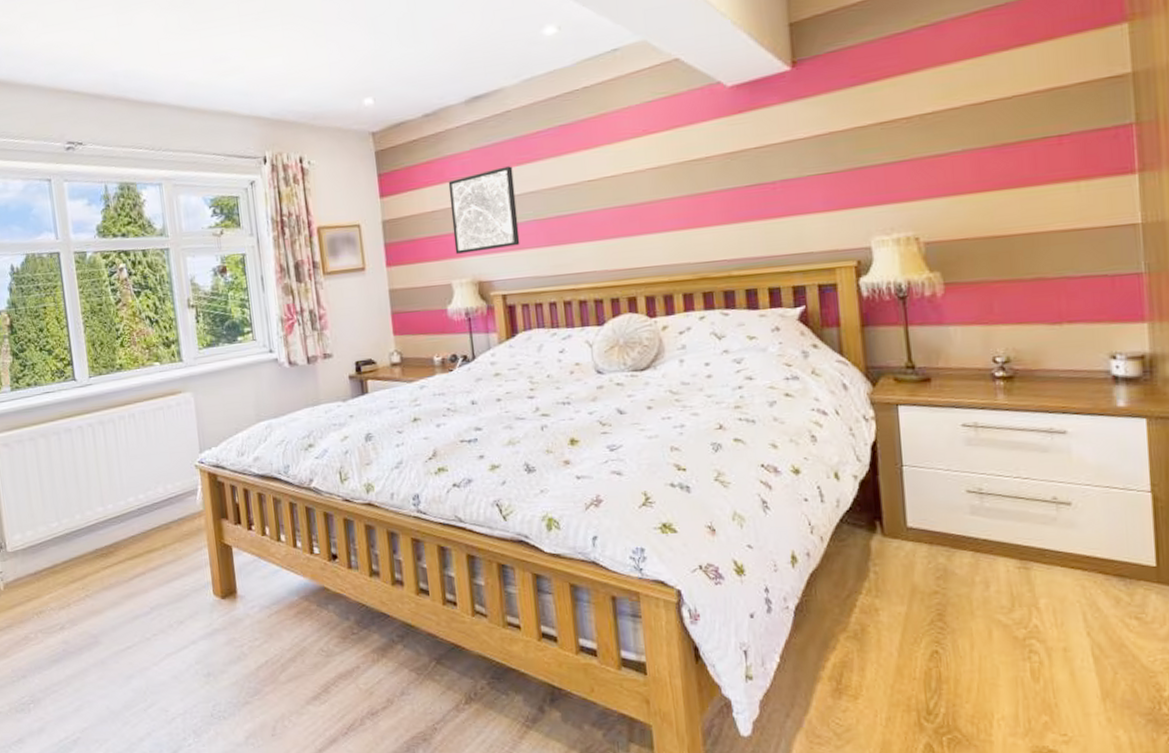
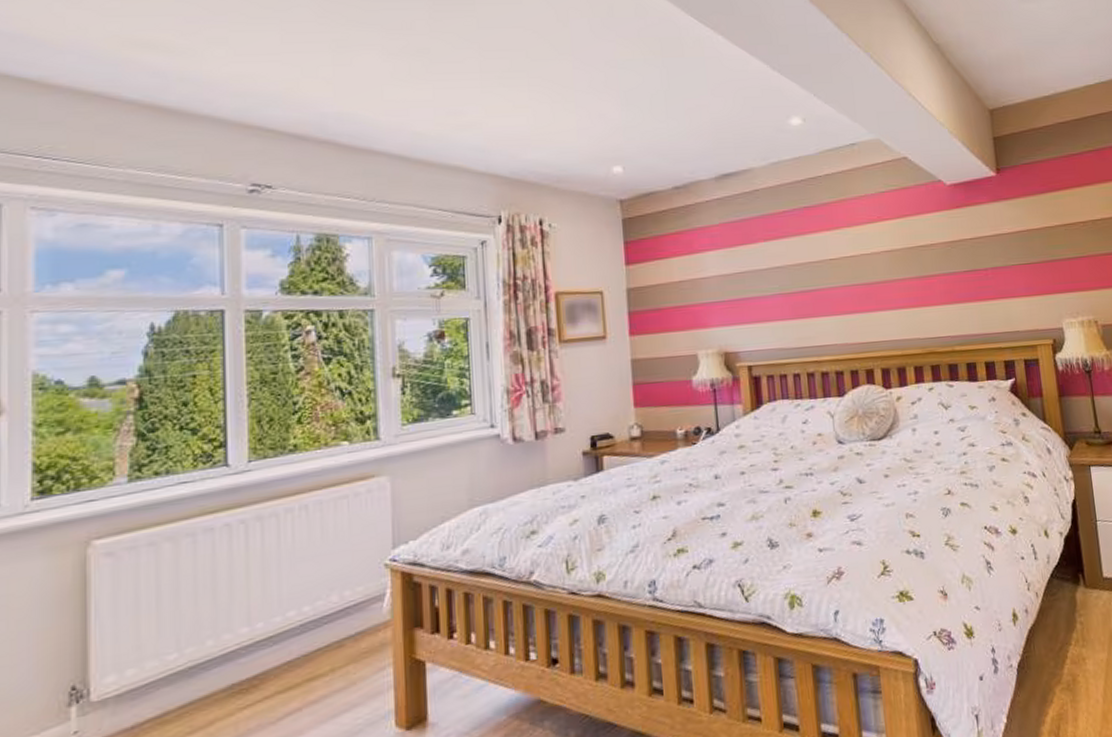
wall art: present [448,166,520,254] -> none [696,241,766,324]

